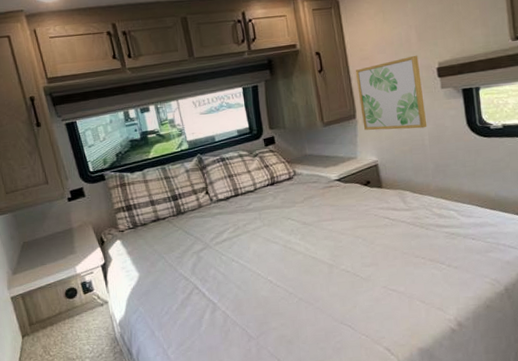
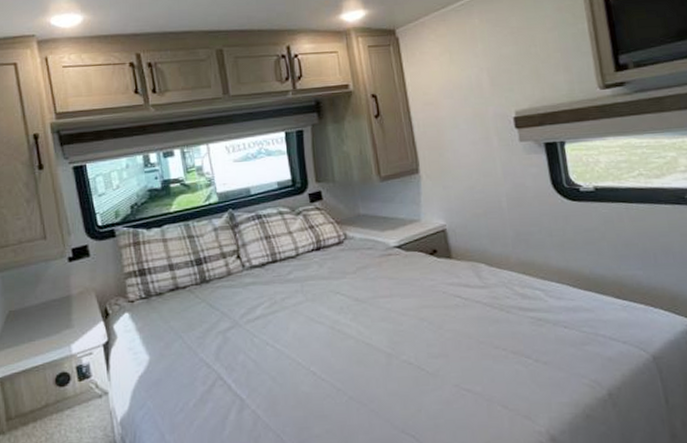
wall art: present [355,55,427,131] -> none [417,102,505,188]

